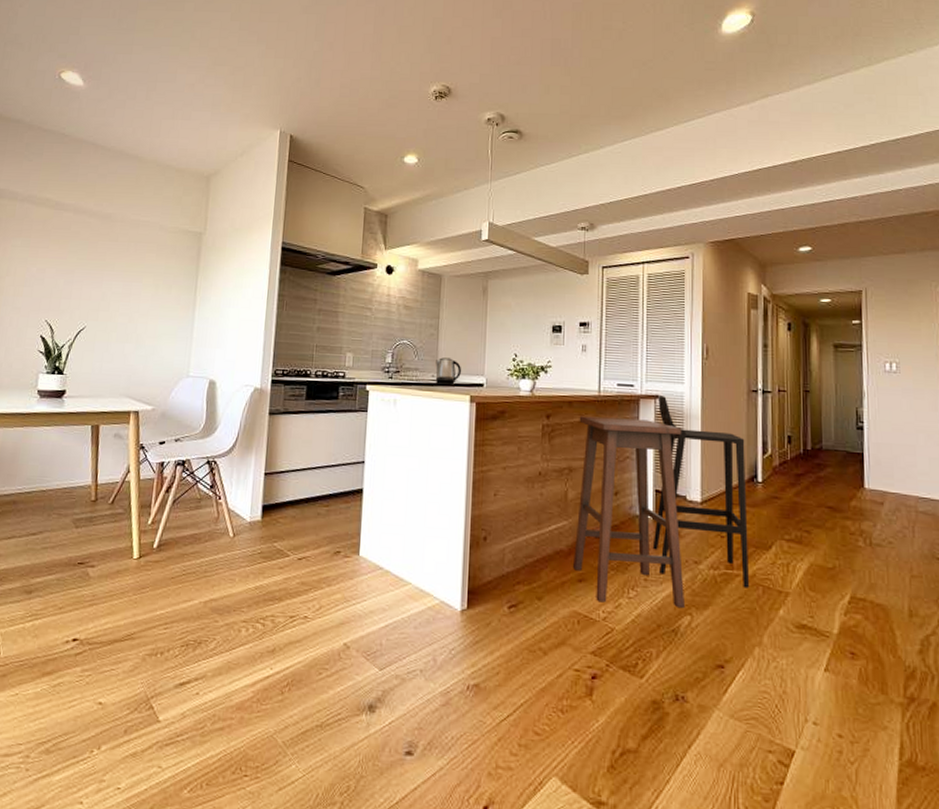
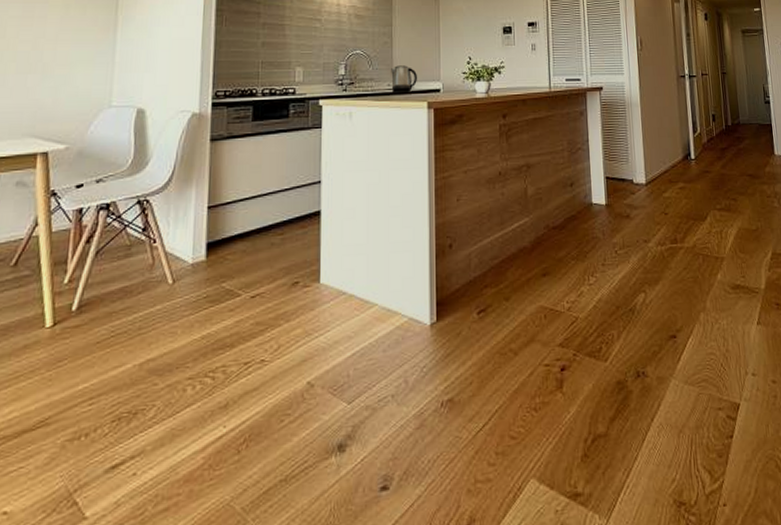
bar stool: present [573,416,686,609] -> none [533,111,640,294]
bar stool: present [652,394,749,588] -> none [603,86,691,259]

